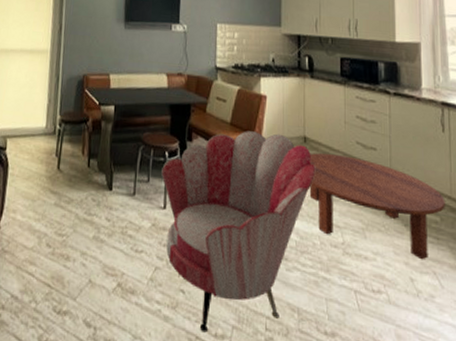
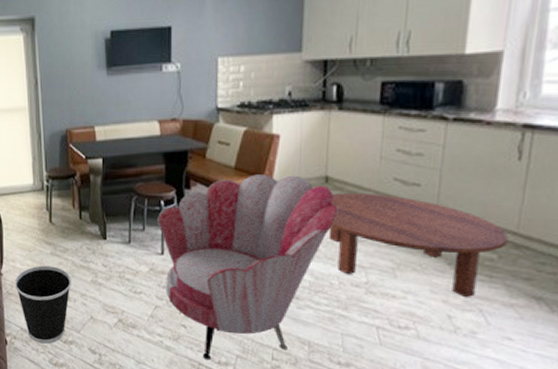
wastebasket: none [11,217,73,316] -> present [14,265,71,344]

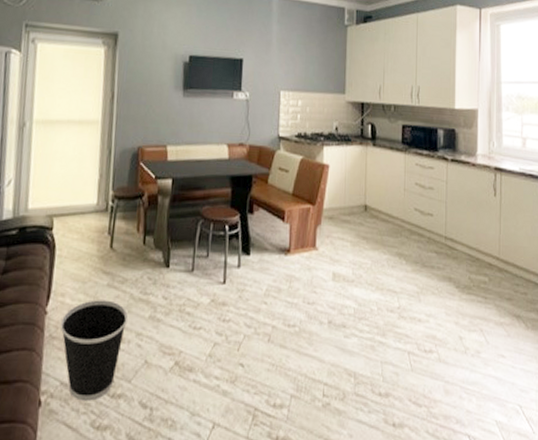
armchair: present [157,174,339,360] -> none [221,201,375,404]
coffee table: present [328,193,508,298] -> none [368,221,494,319]

